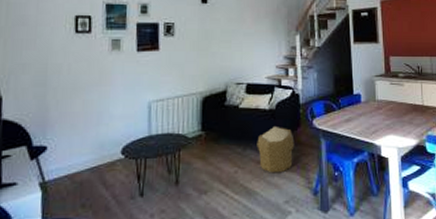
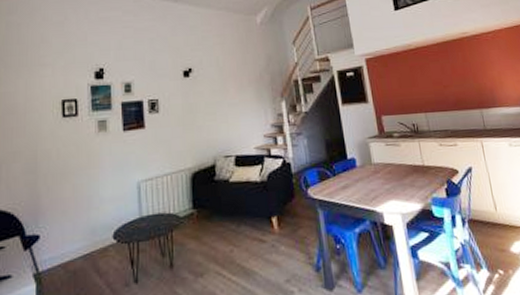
pouf: present [257,125,295,173] -> none [250,198,291,250]

